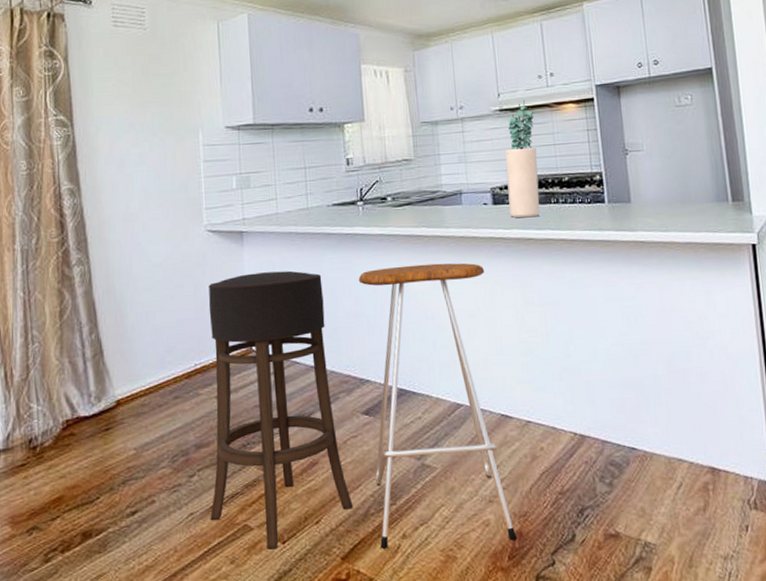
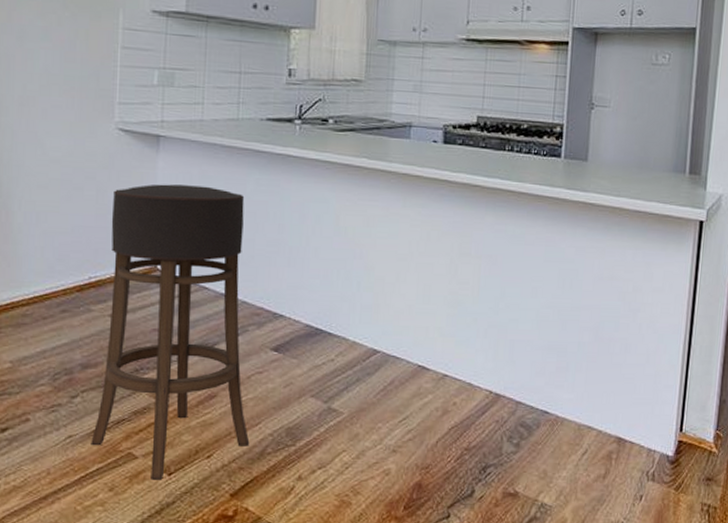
bar stool: present [358,263,517,549] -> none [273,197,424,491]
vase: present [505,100,540,219] -> none [460,32,502,163]

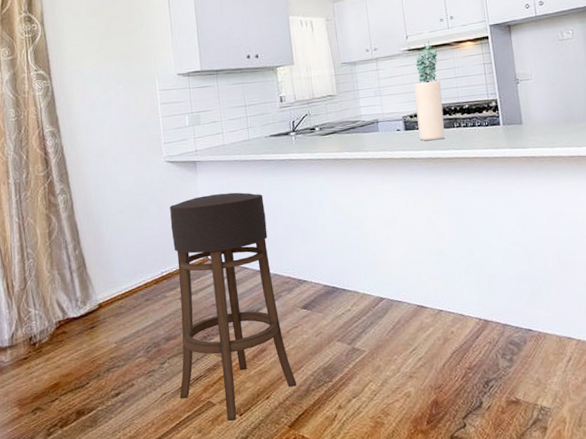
vase: none [460,32,502,163] -> present [413,40,445,141]

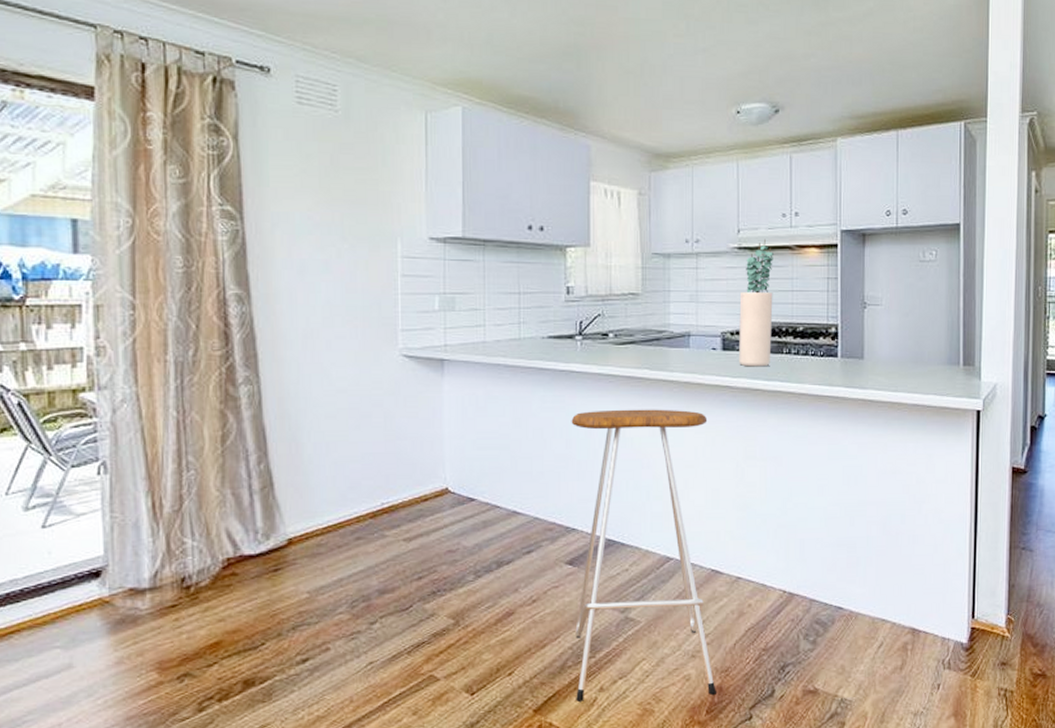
bar stool: present [170,192,297,421] -> none [392,406,550,701]
bar stool: none [294,180,433,418] -> present [571,409,716,702]

